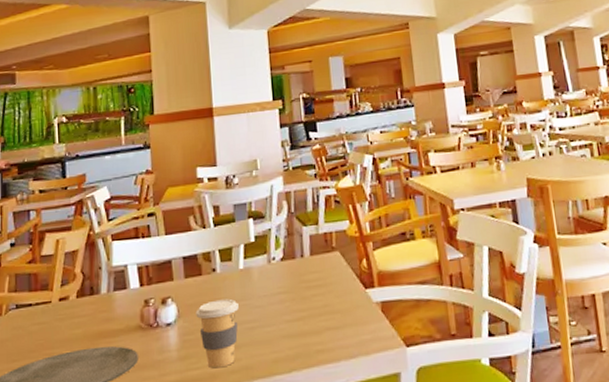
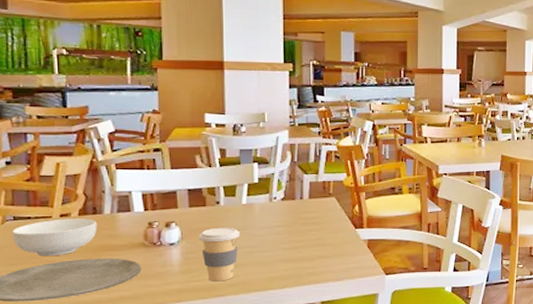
cereal bowl: none [15,300,95,350] -> present [13,218,97,257]

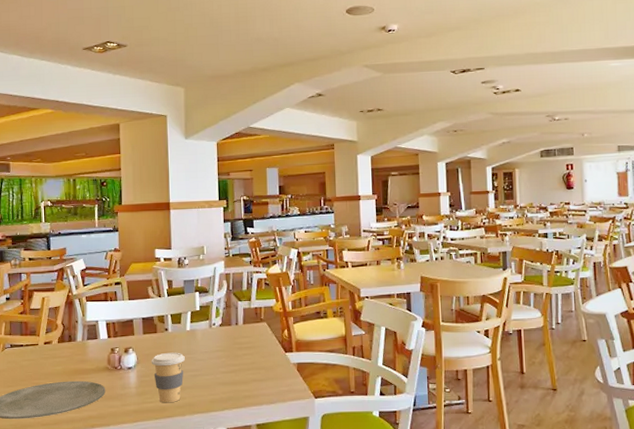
cereal bowl: present [13,218,97,257] -> none [10,345,72,379]

